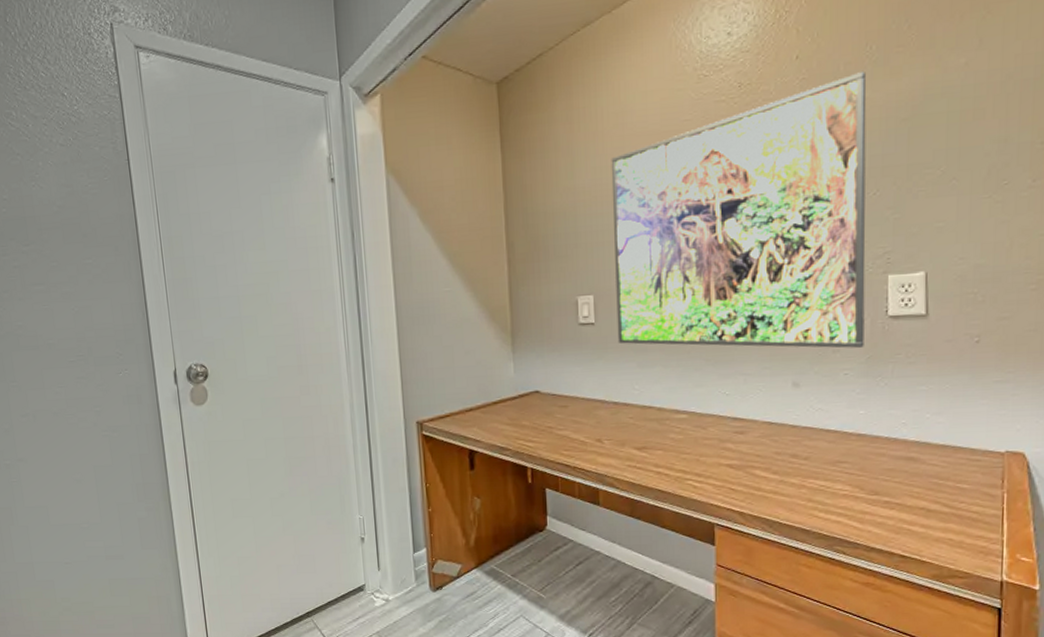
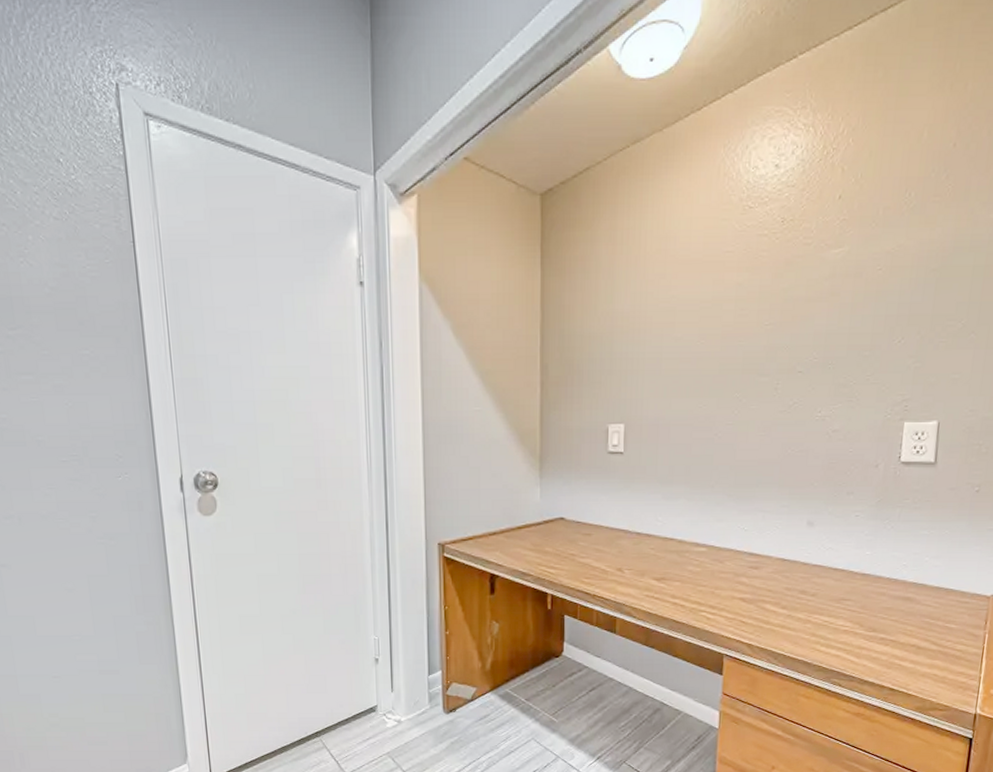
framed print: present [611,70,867,348] -> none [645,217,903,491]

